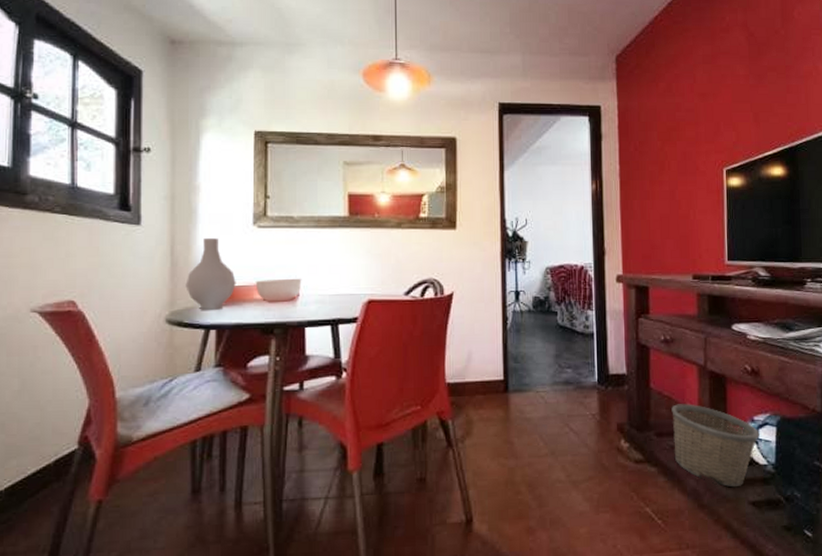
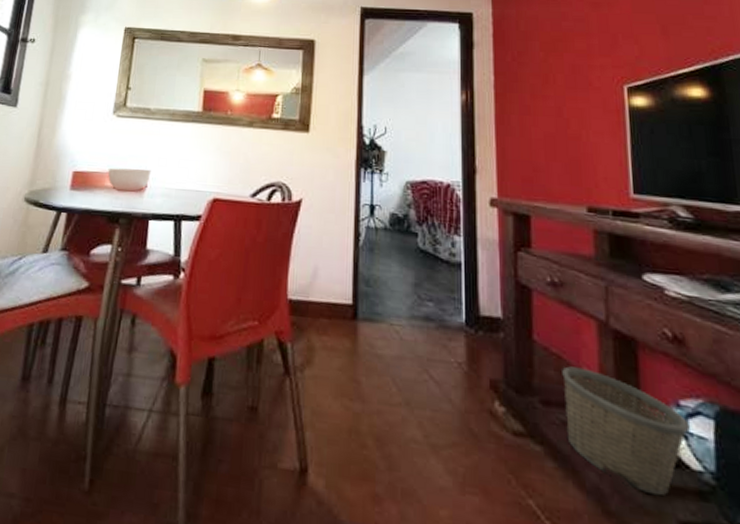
vase: present [185,238,236,312] -> none [46,124,91,194]

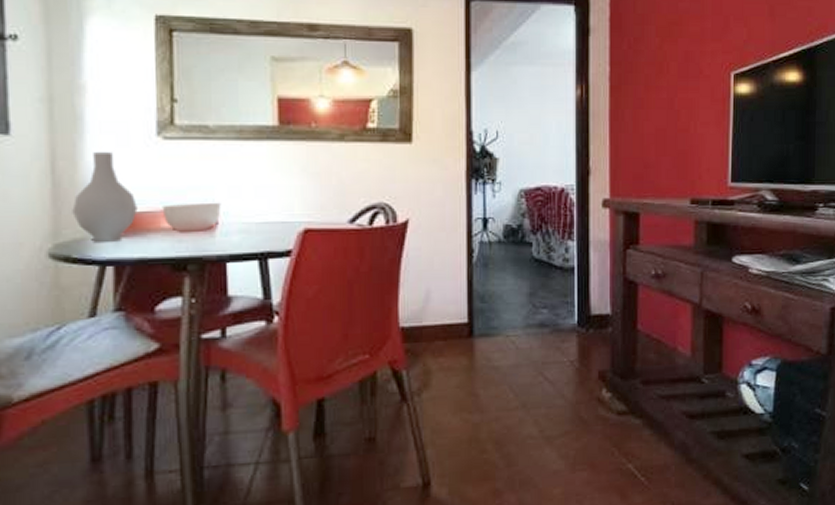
vase: none [46,124,91,194] -> present [72,152,138,244]
basket: present [562,366,690,496] -> none [660,347,757,440]

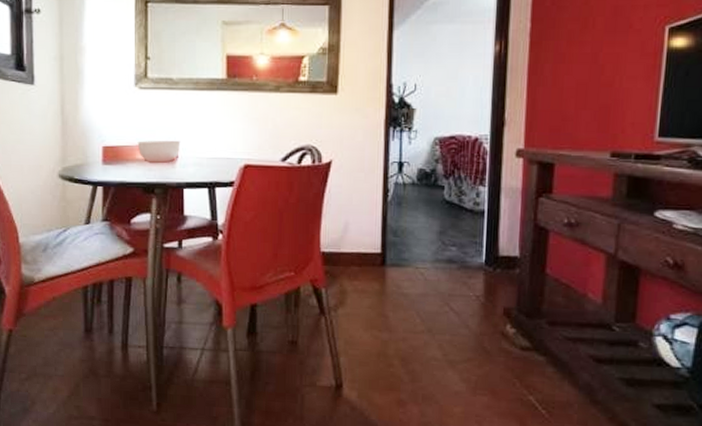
vase: present [72,152,138,244] -> none [75,99,120,169]

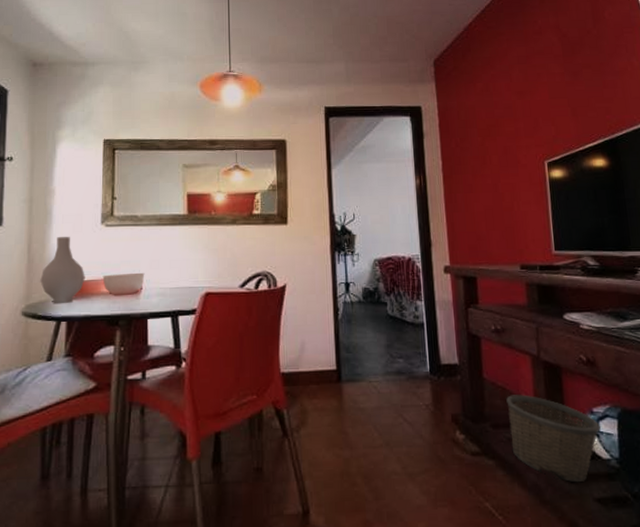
vase: none [75,99,120,169] -> present [40,237,85,305]
basket: none [567,293,676,388] -> present [506,394,601,483]

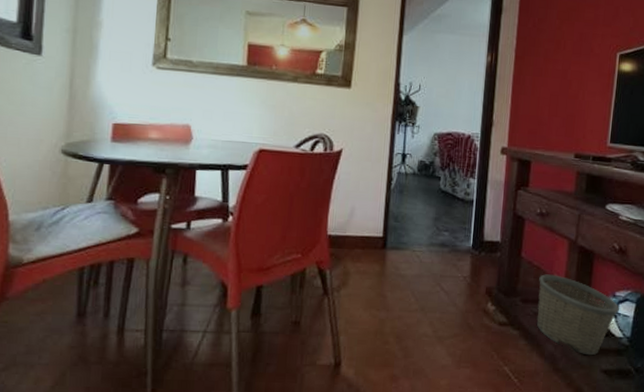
vase: present [40,237,85,305] -> none [82,74,132,146]
bowl: present [102,272,145,297] -> none [150,120,197,145]

